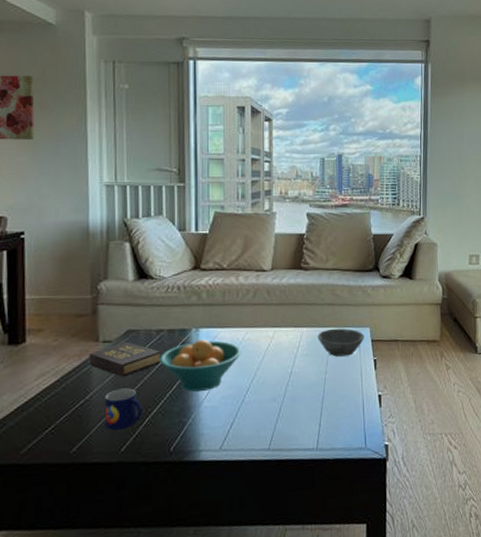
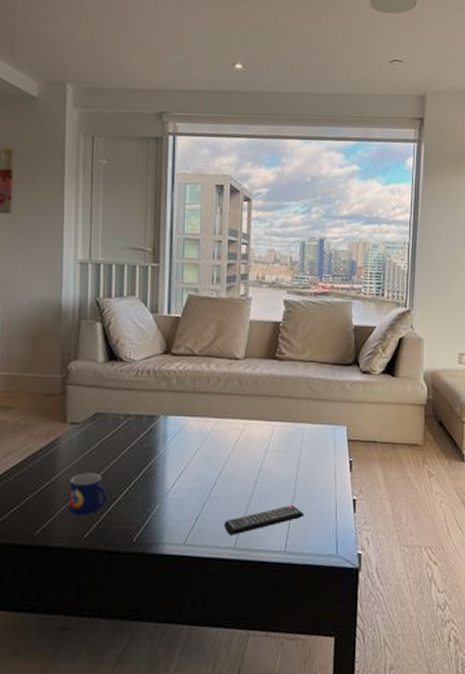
hardback book: present [89,341,161,377] -> none [56,425,128,461]
fruit bowl: present [160,339,242,392] -> none [126,426,211,481]
remote control: none [258,404,334,438] -> present [223,504,304,536]
bowl: present [317,328,365,357] -> none [290,424,341,455]

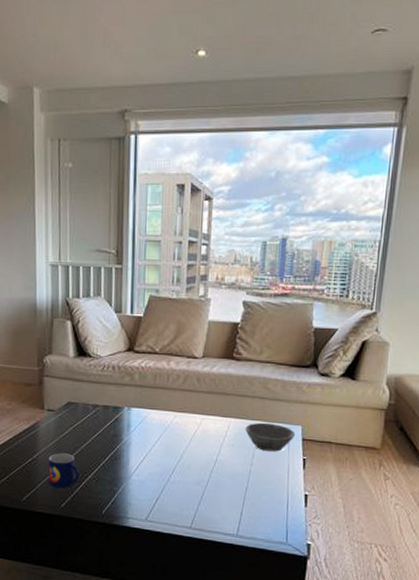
remote control: present [223,504,304,536] -> none [181,494,257,517]
bowl: none [290,424,341,455] -> present [245,422,296,452]

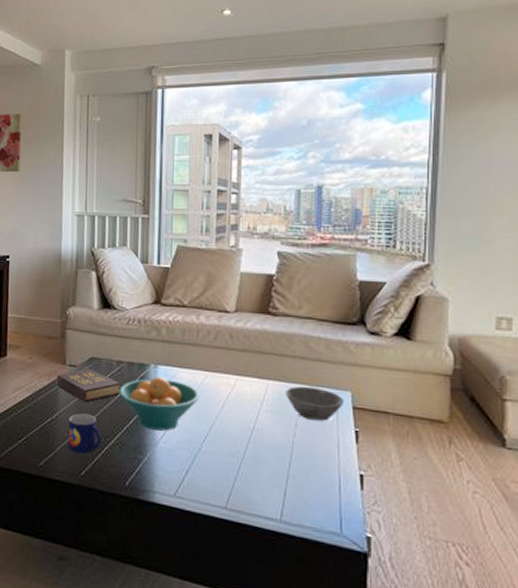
hardback book: none [36,412,97,443] -> present [56,368,121,403]
fruit bowl: none [95,417,170,466] -> present [119,376,201,431]

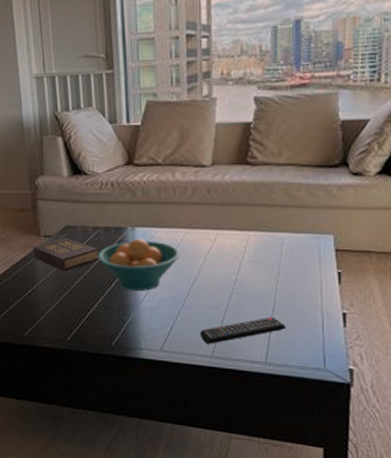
mug: present [68,413,102,454] -> none [49,282,85,321]
remote control: none [214,470,303,495] -> present [199,316,286,344]
bowl: present [285,386,345,421] -> none [267,233,327,266]

